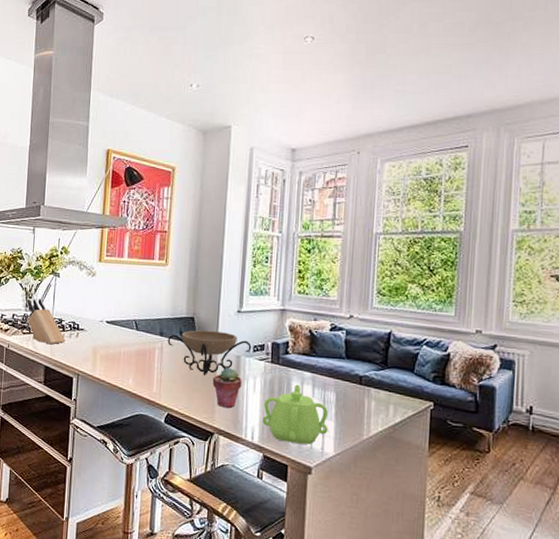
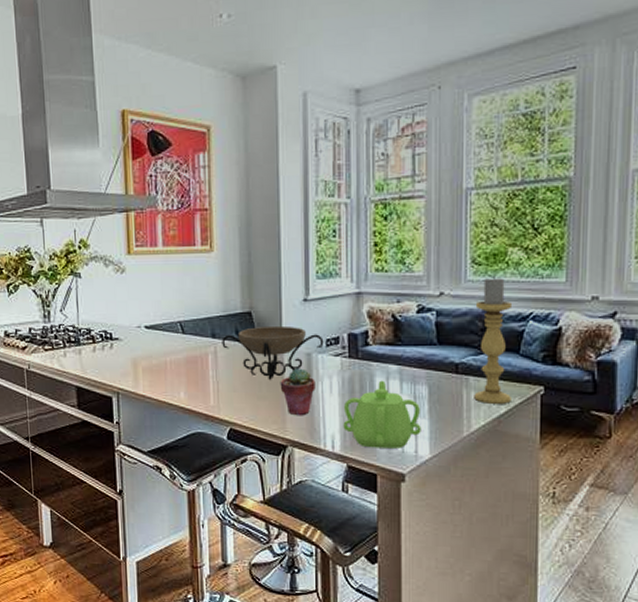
knife block: present [27,298,66,345] -> none [45,306,99,361]
candle holder: none [374,305,409,415] -> present [474,275,511,404]

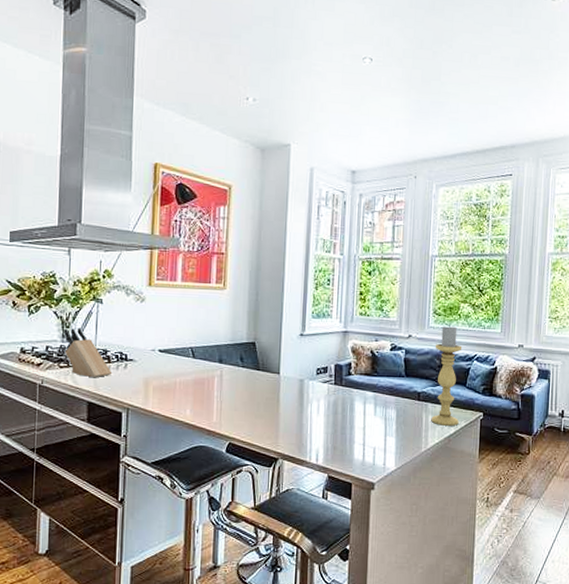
knife block: none [45,306,99,361] -> present [64,327,113,378]
decorative bowl: present [222,325,324,380] -> none [227,355,315,401]
potted succulent: present [280,368,316,416] -> none [275,392,306,433]
teapot: present [343,380,421,449] -> none [326,404,389,461]

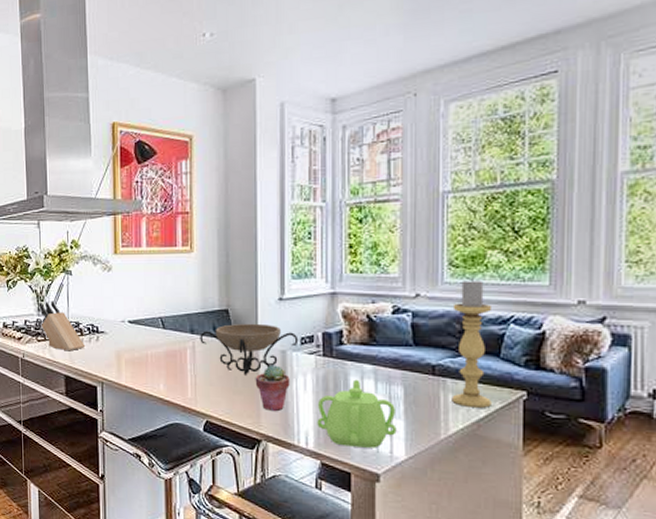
decorative bowl: none [227,355,315,401] -> present [200,323,299,375]
potted succulent: none [275,392,306,433] -> present [255,365,290,412]
teapot: none [326,404,389,461] -> present [317,379,397,448]

